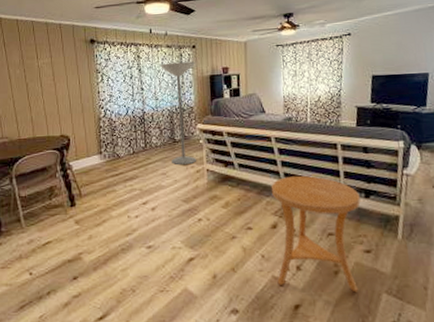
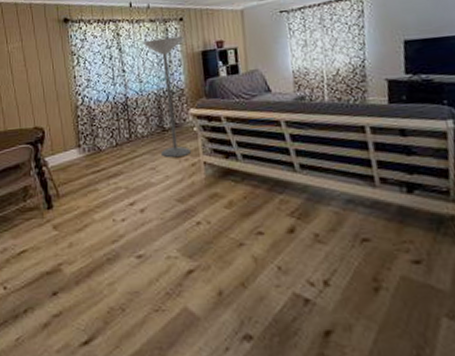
side table: present [271,175,360,293] -> none [284,166,408,316]

